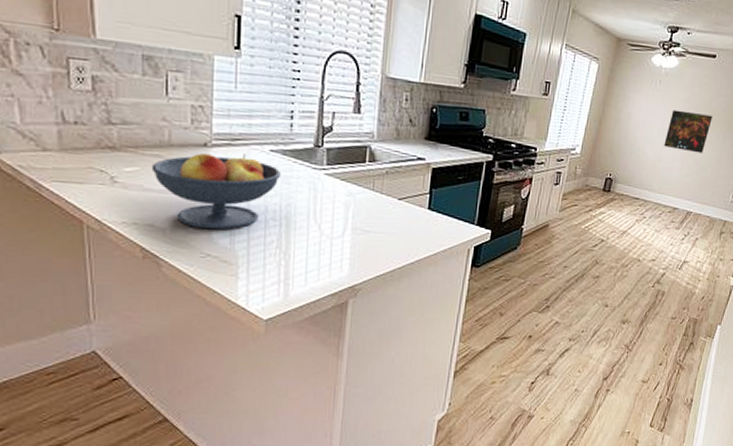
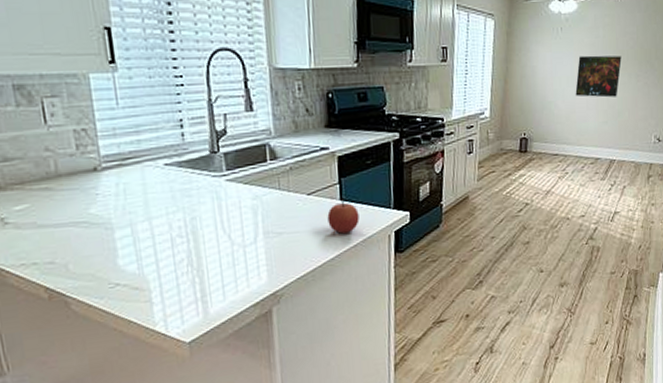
fruit bowl: present [151,153,282,230] -> none [42,172,181,258]
apple: none [413,207,444,241] -> present [327,197,360,234]

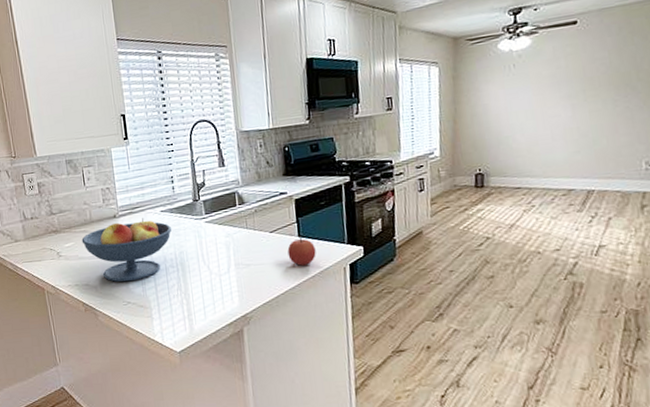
fruit bowl: none [42,172,181,258] -> present [81,218,172,282]
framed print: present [575,55,622,98] -> none [536,82,592,129]

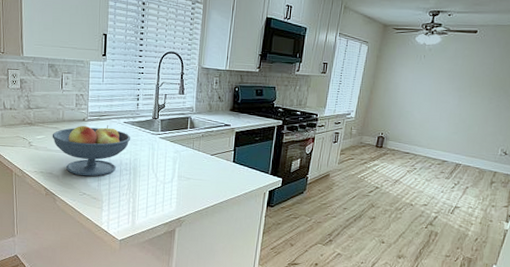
apple: present [287,234,316,266] -> none [222,160,245,186]

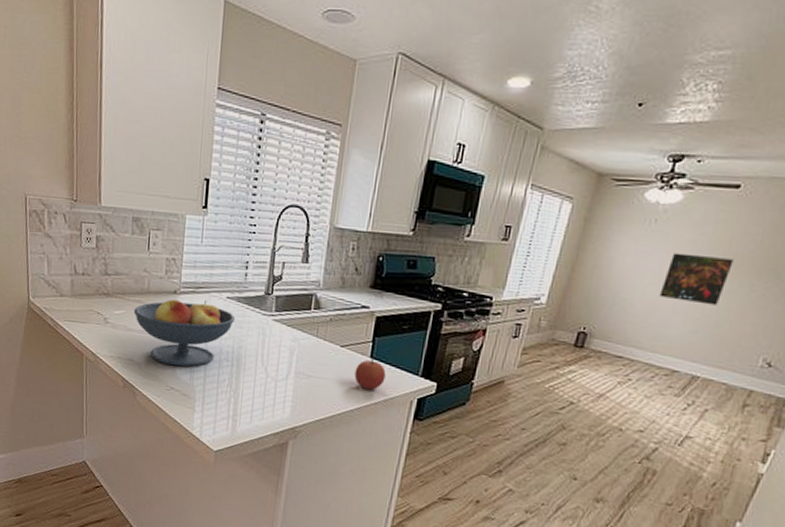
apple: none [222,160,245,186] -> present [354,355,386,390]
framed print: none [430,78,477,114] -> present [659,253,734,306]

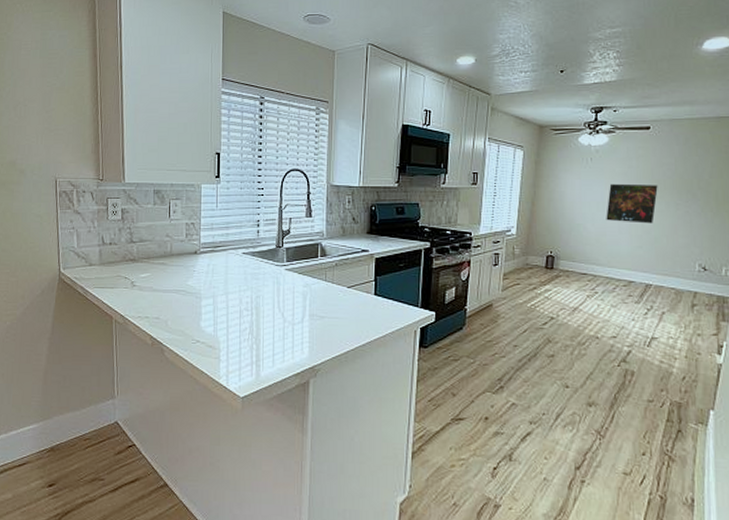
fruit bowl: present [134,299,236,367] -> none [158,258,252,320]
apple: present [354,355,386,390] -> none [362,293,390,324]

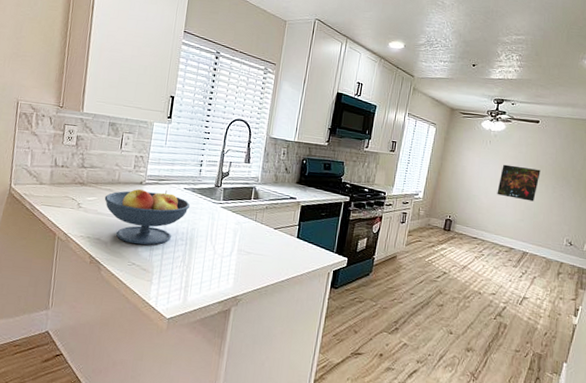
fruit bowl: none [158,258,252,320] -> present [104,189,191,245]

